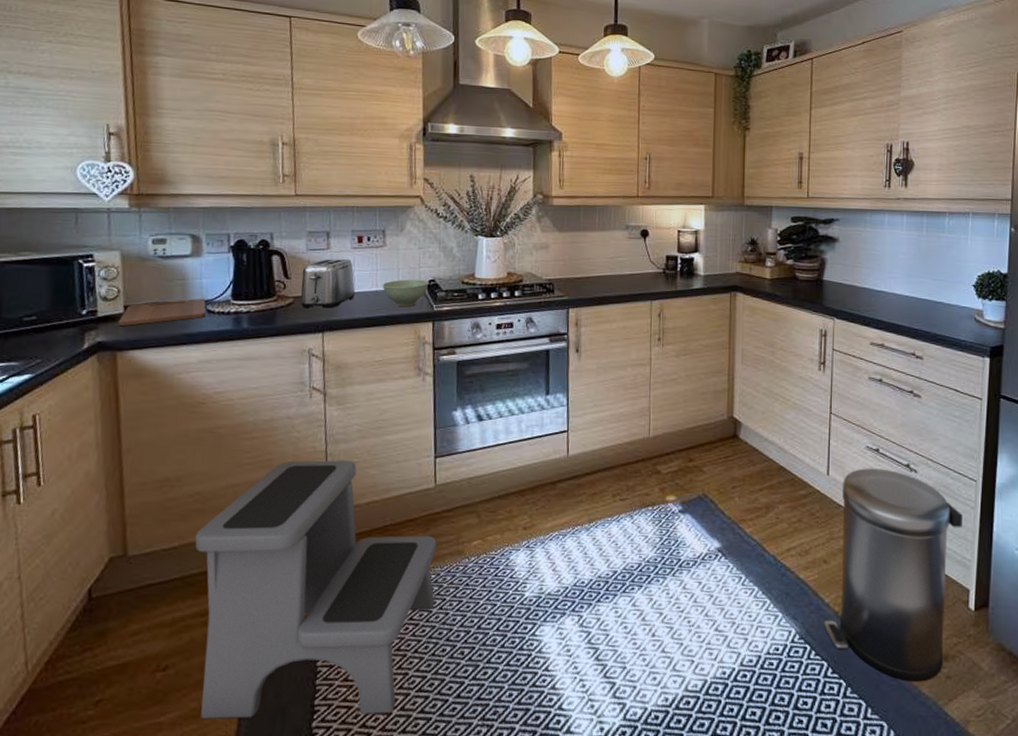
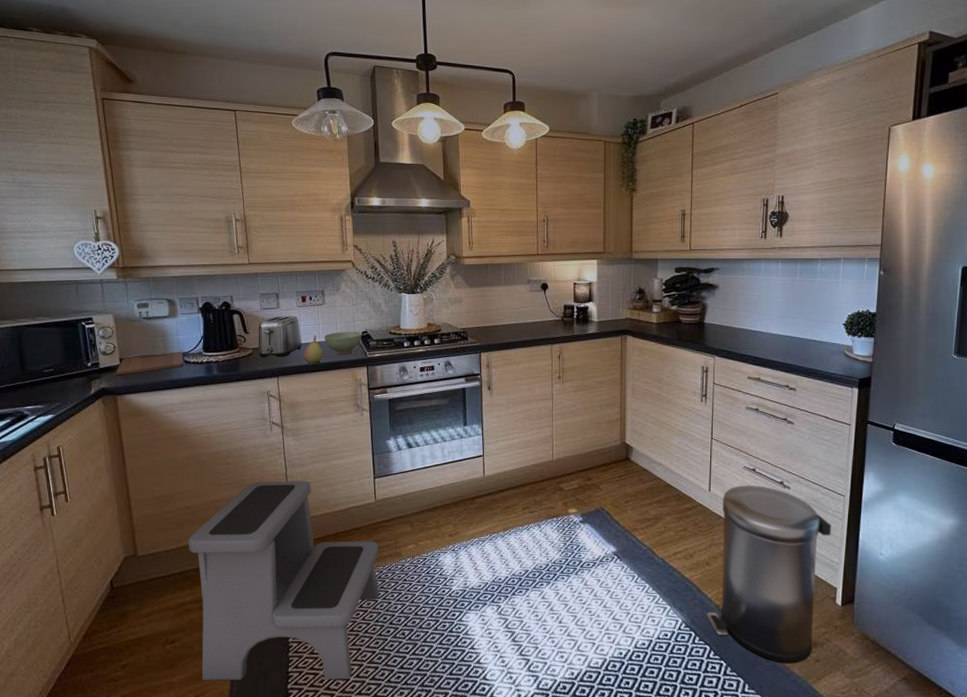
fruit: none [356,282,381,318] -> present [303,334,323,364]

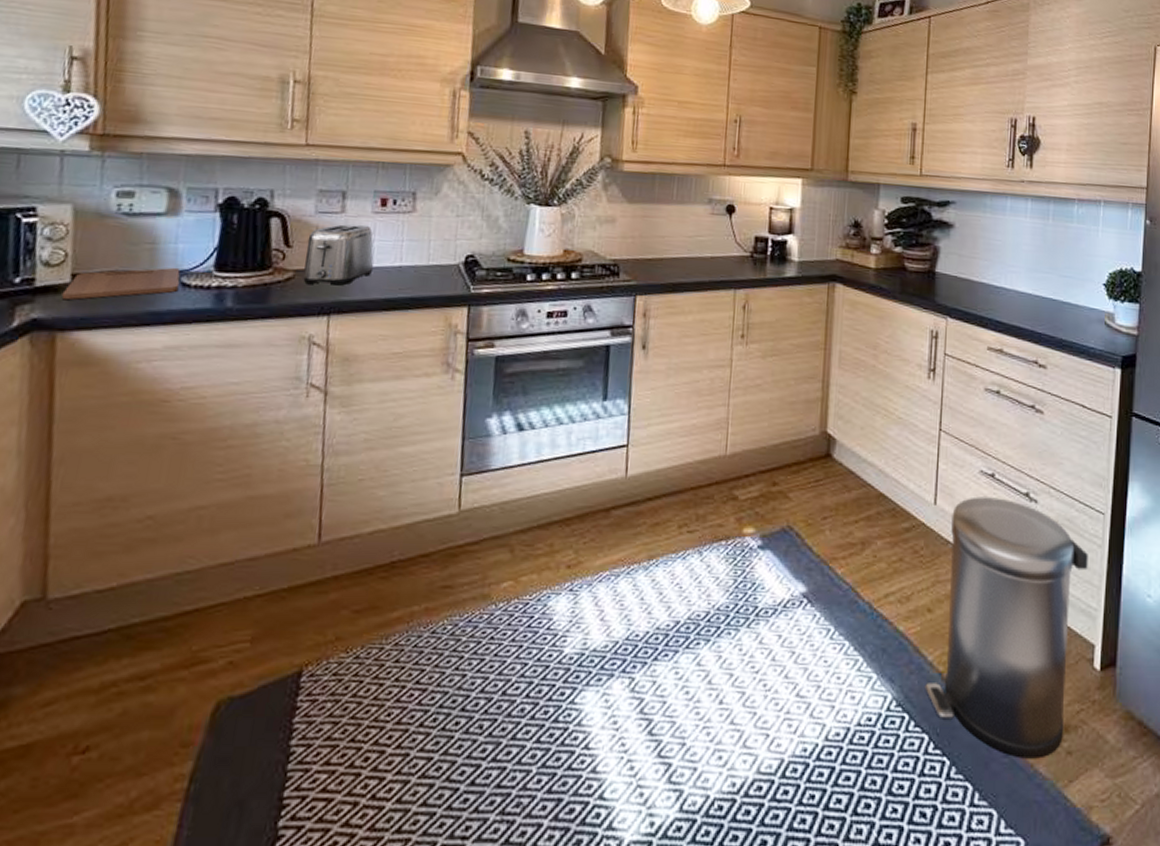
step stool: present [188,481,380,681] -> none [128,477,457,818]
fruit: present [303,334,323,364] -> none [373,255,405,299]
bowl: present [323,331,362,355] -> none [407,253,467,288]

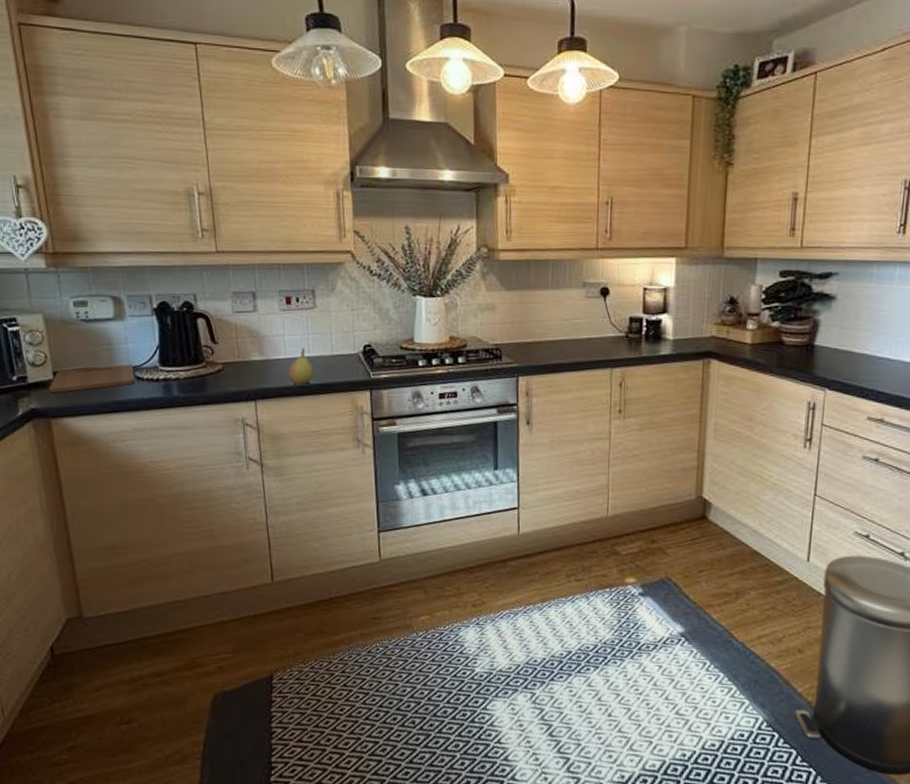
toaster: present [303,224,374,286] -> none [229,322,287,376]
fruit: none [373,255,405,299] -> present [288,347,314,385]

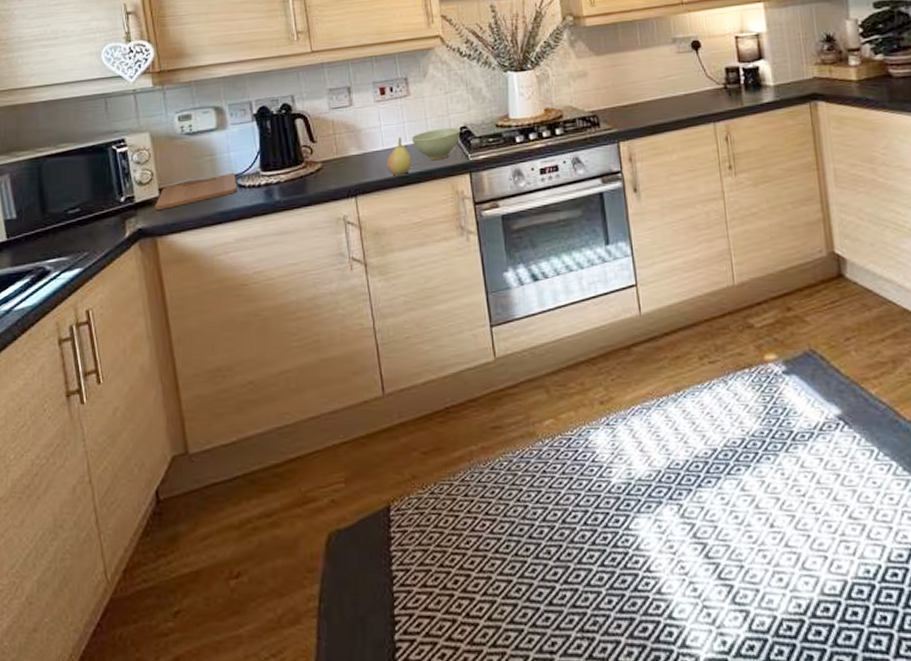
bowl: none [314,343,365,375] -> present [411,127,461,161]

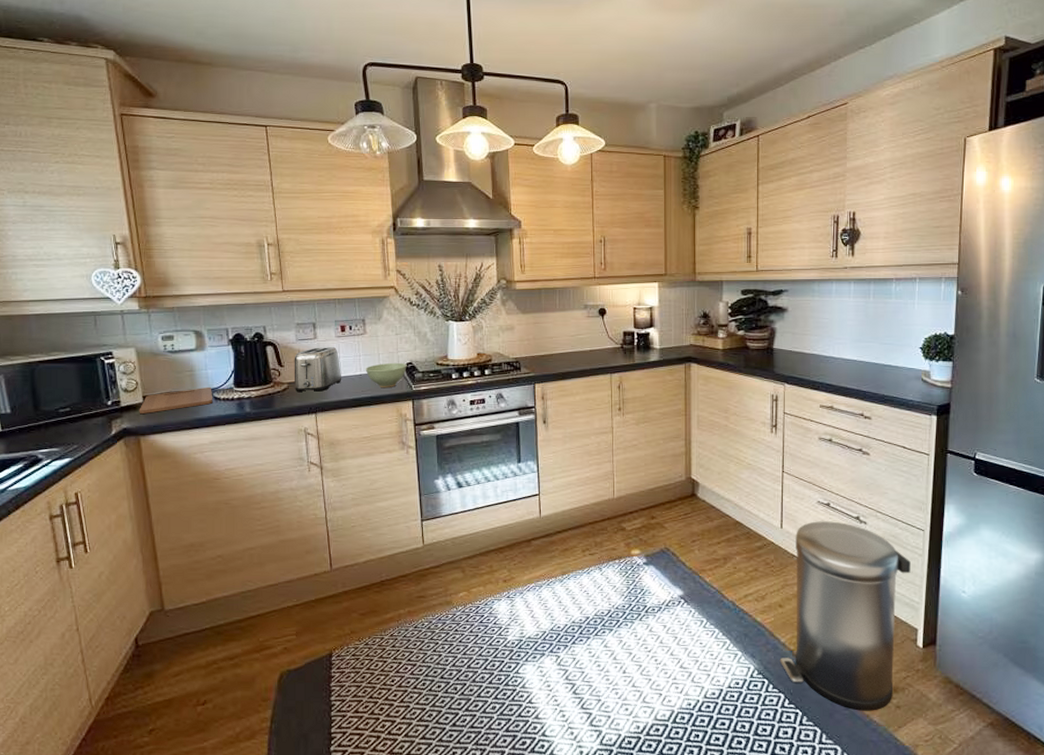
toaster: none [327,114,385,173] -> present [294,347,342,393]
fruit: present [386,136,412,176] -> none [343,367,365,399]

